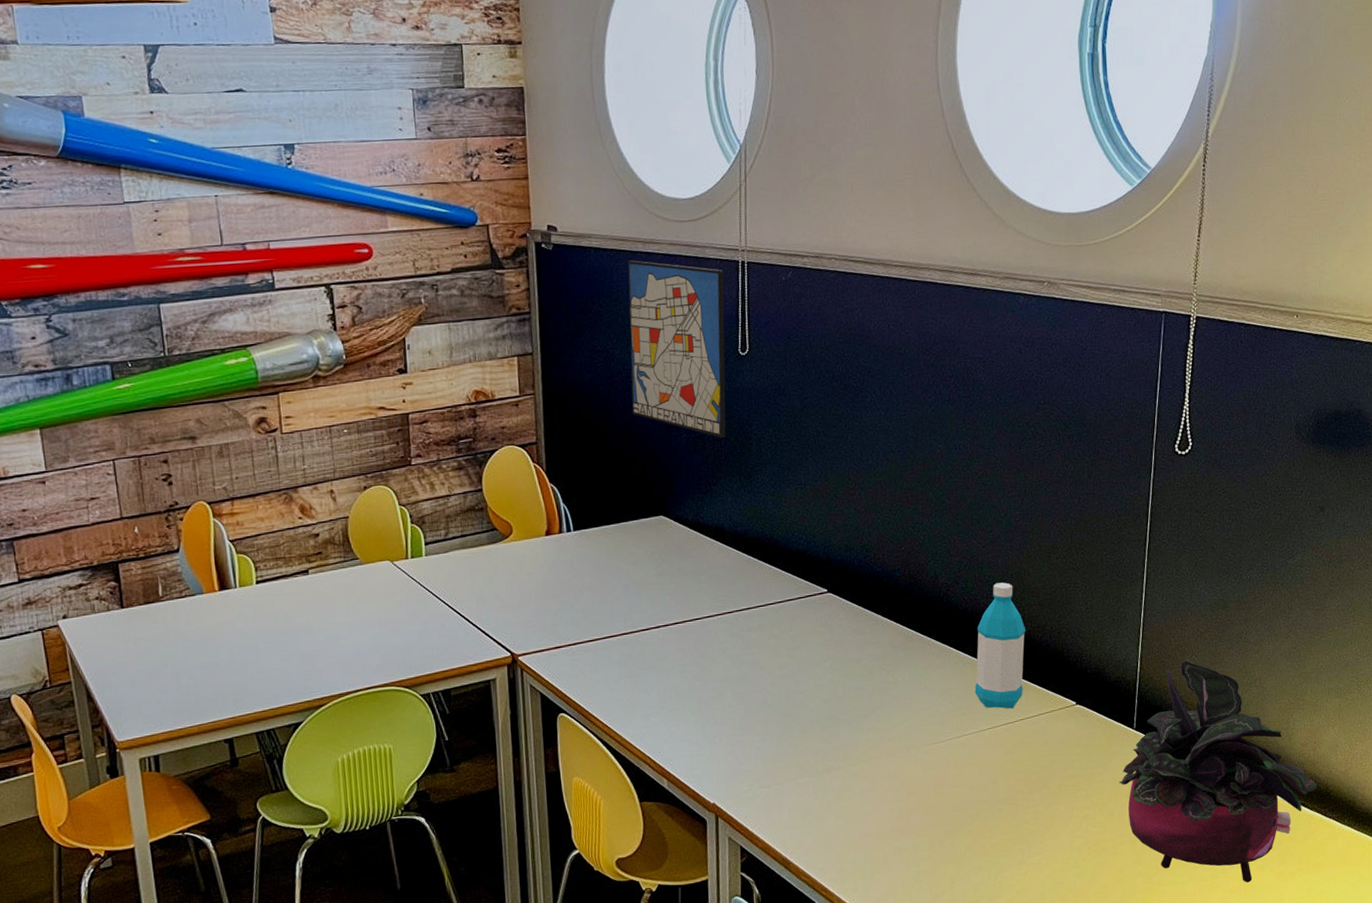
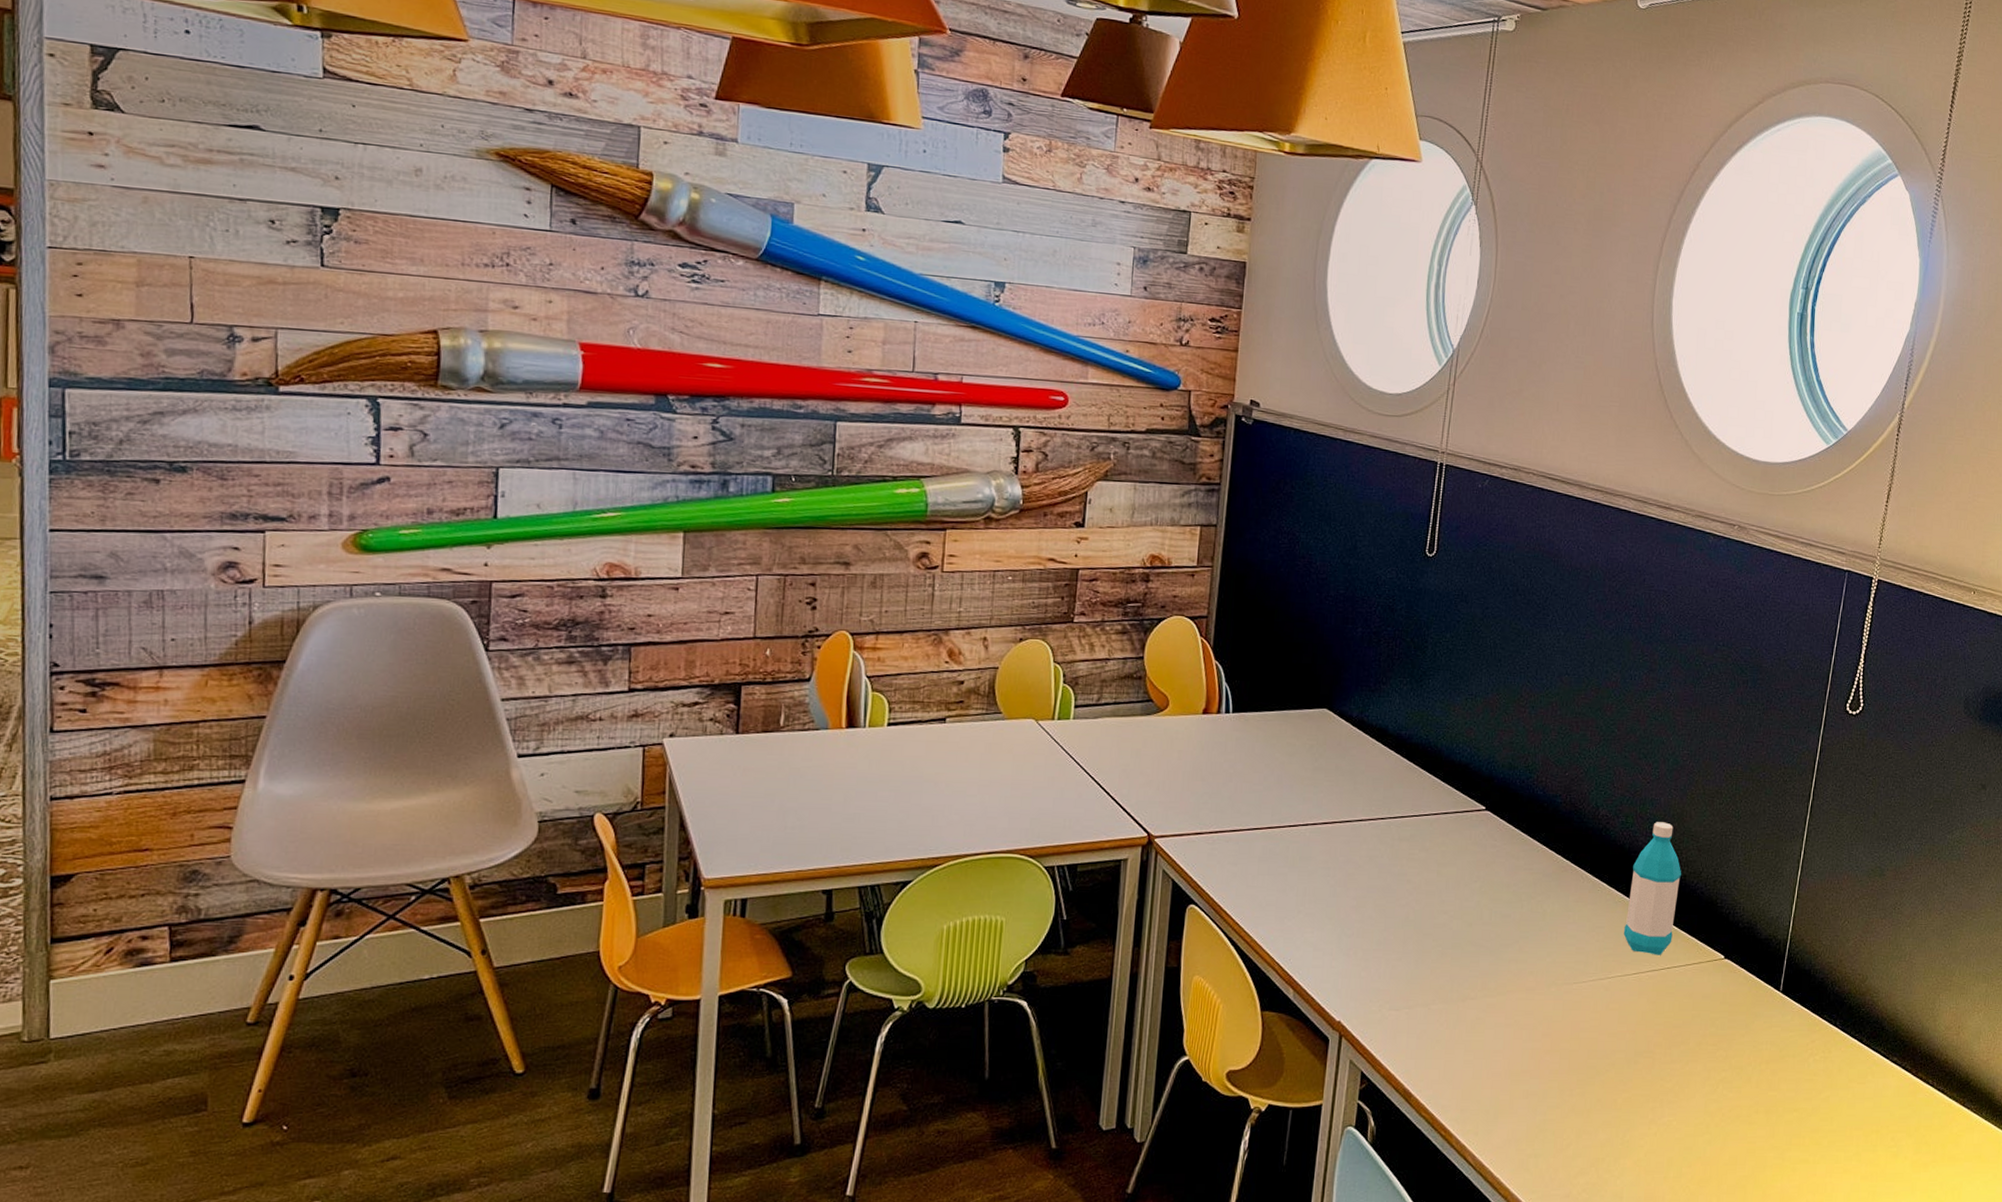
wall art: present [627,260,726,438] -> none [1310,446,1421,637]
potted plant: present [1119,658,1318,883] -> none [1760,923,1959,1169]

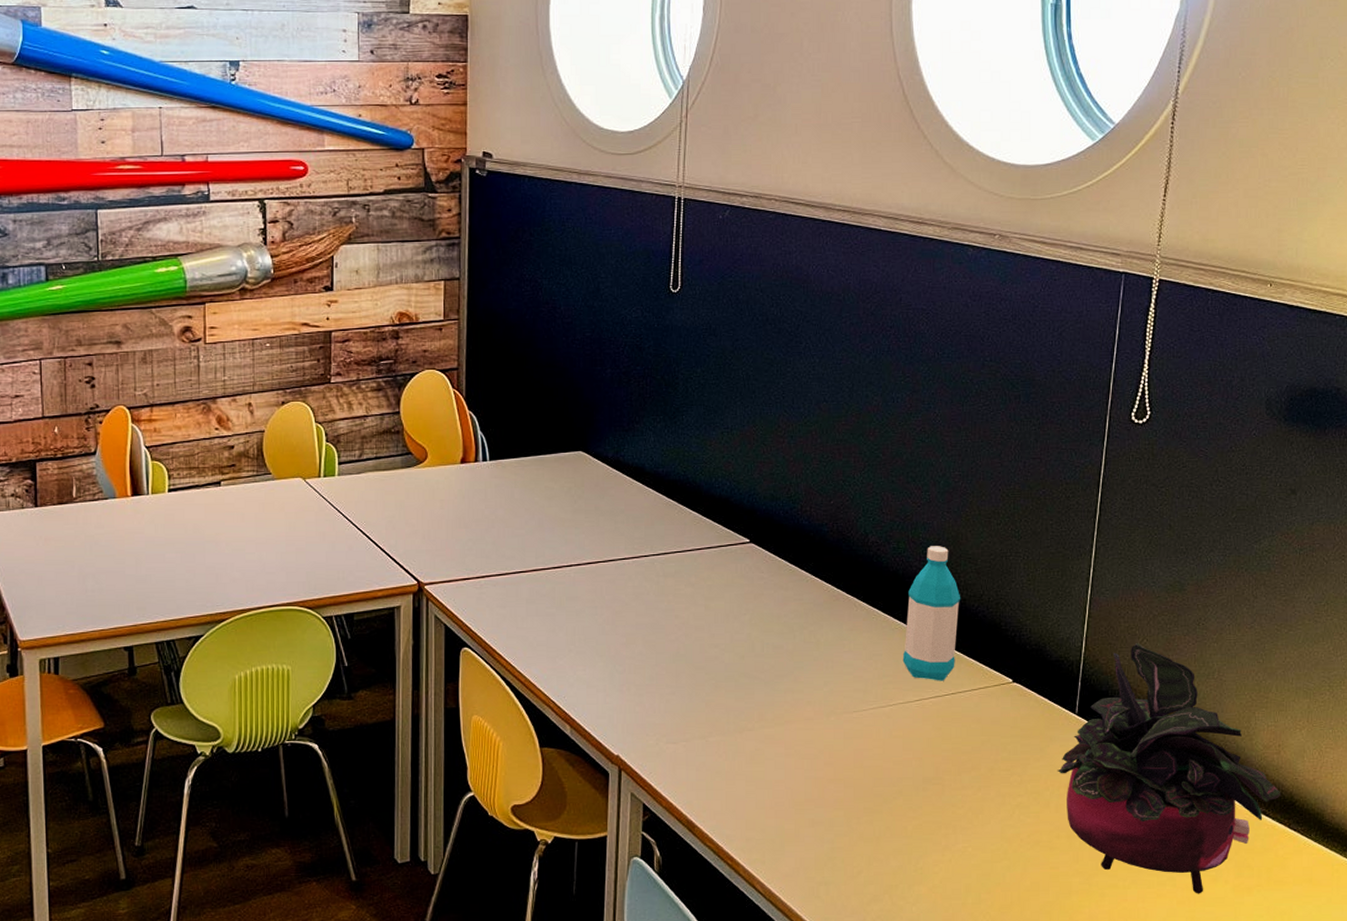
potted plant: none [1760,923,1959,1169] -> present [1057,642,1281,894]

